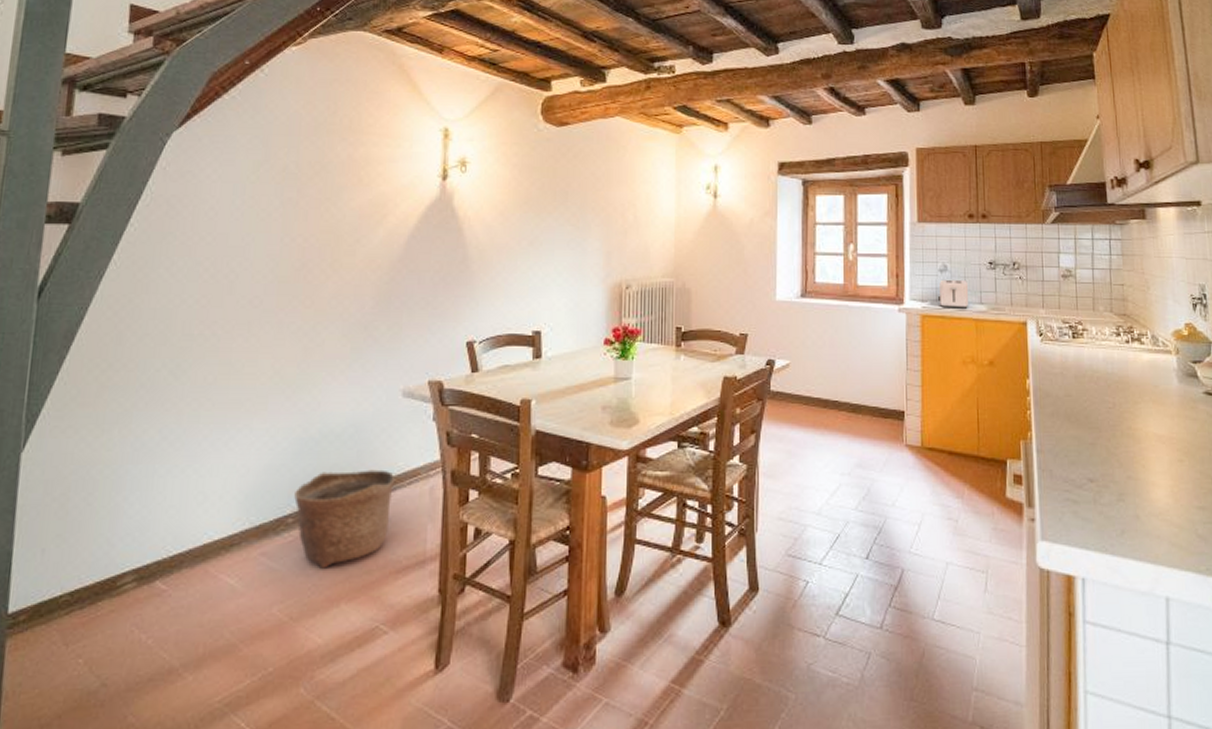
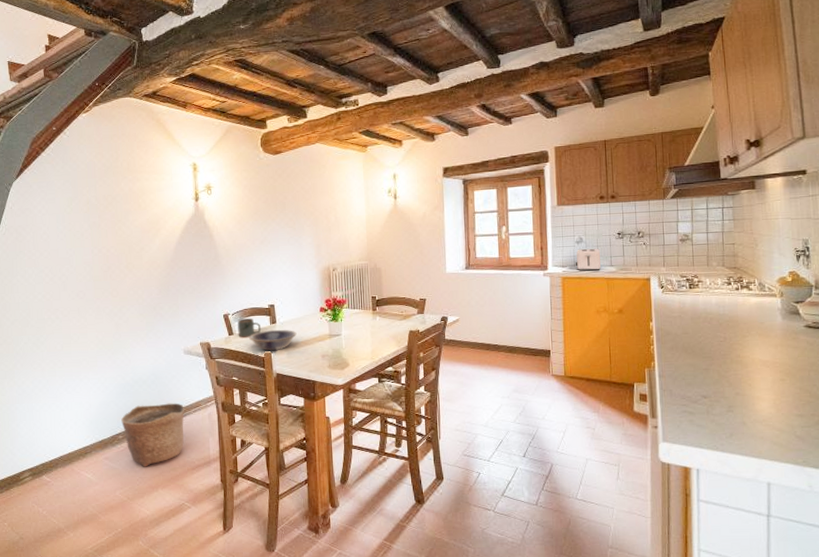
mug: none [485,348,519,377] -> present [237,317,261,338]
bowl: none [501,366,569,396] -> present [249,329,297,350]

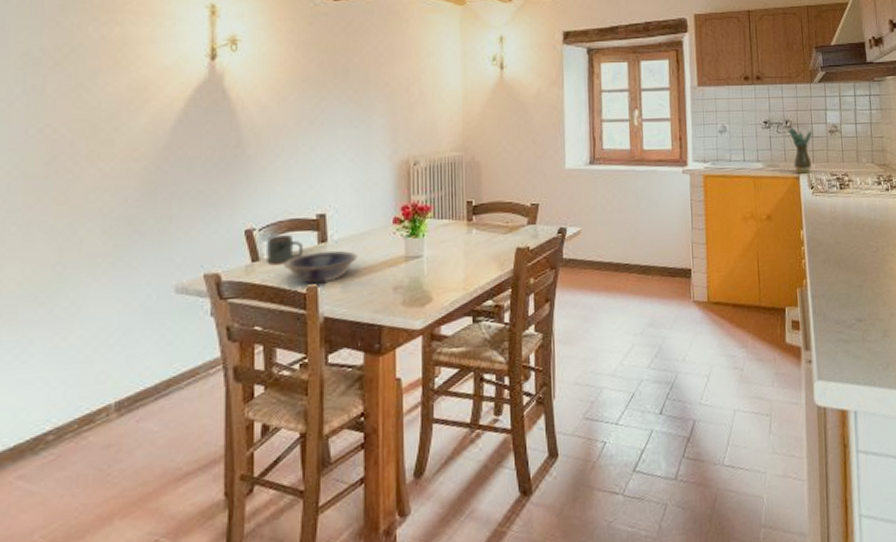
basket: present [121,403,185,467] -> none [54,373,171,486]
toaster: present [575,248,601,271] -> none [718,139,746,168]
vase: none [640,237,664,277] -> present [787,126,812,175]

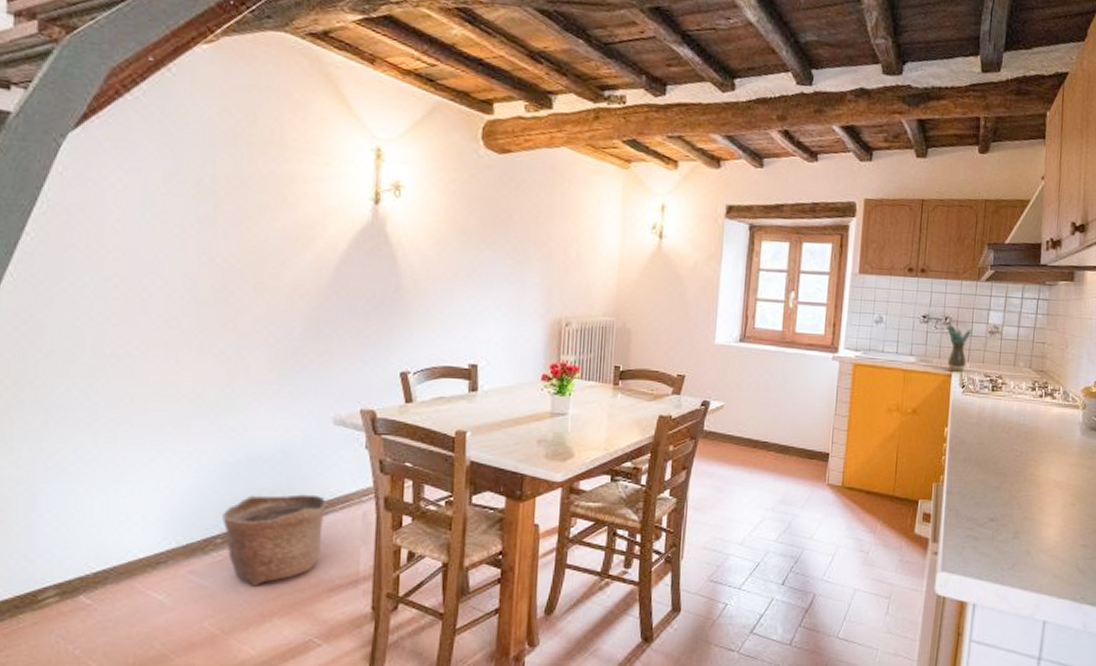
basket: none [54,373,171,486] -> present [222,494,327,586]
mug: present [267,234,303,266] -> none [419,379,454,409]
bowl: present [284,250,357,283] -> none [435,399,505,428]

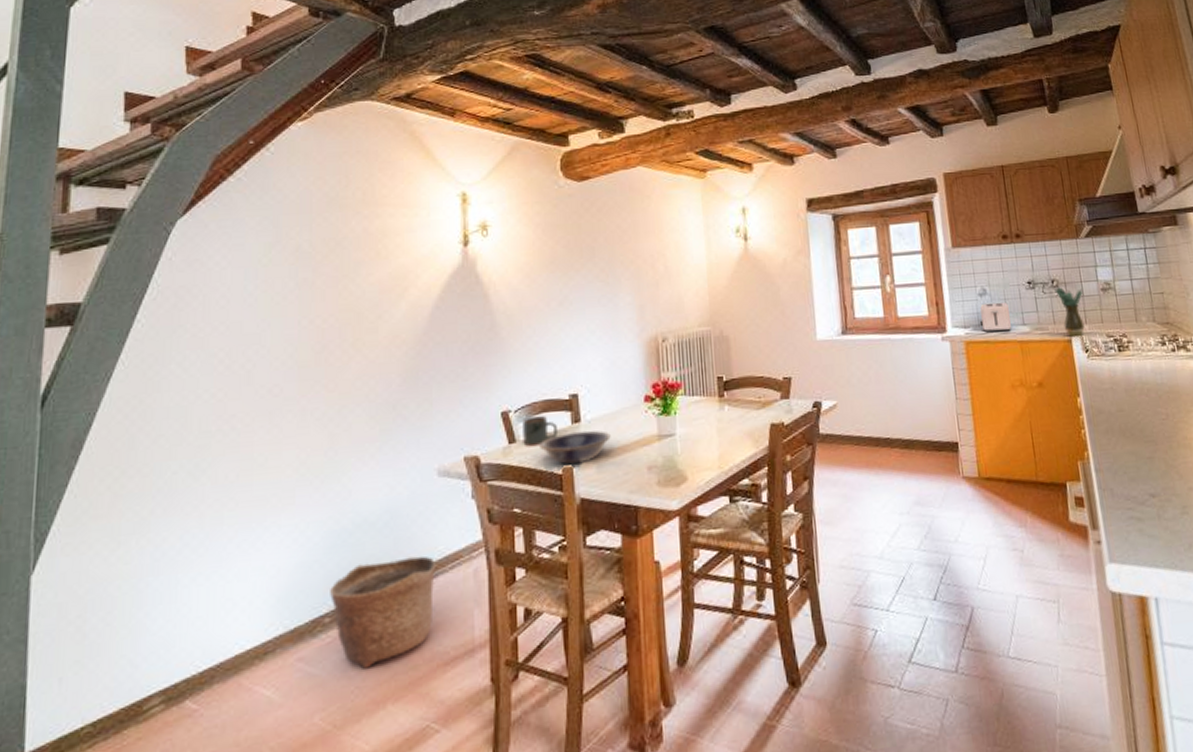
mug: none [419,379,454,409] -> present [522,415,557,448]
bowl: none [435,399,505,428] -> present [540,430,611,464]
toaster: none [870,330,900,361] -> present [979,302,1011,333]

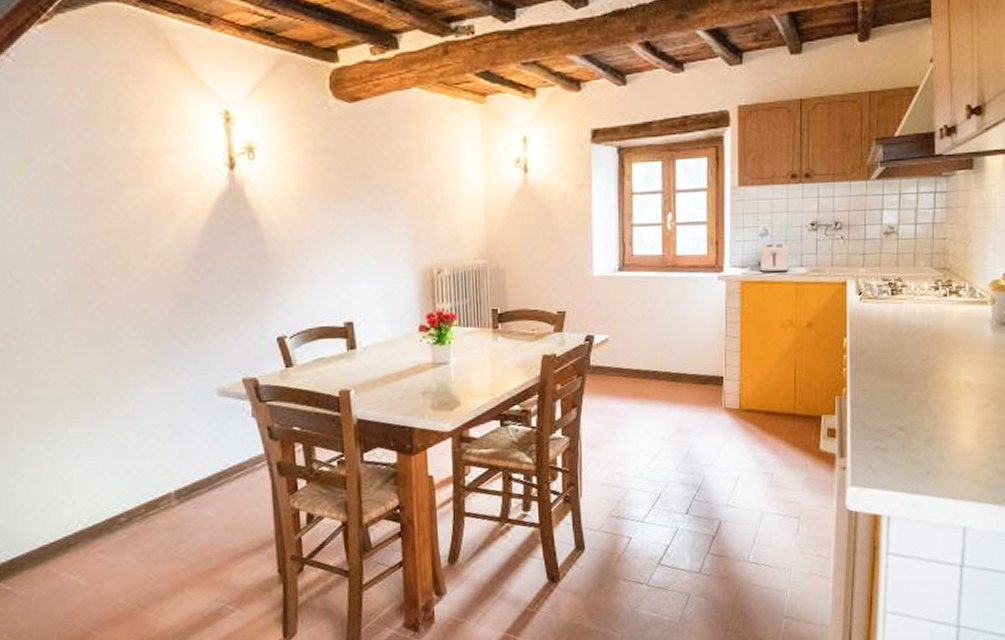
basket: present [330,556,437,669] -> none [122,466,222,560]
mug: present [522,415,557,448] -> none [298,341,333,371]
bowl: present [540,430,611,464] -> none [316,357,386,387]
vase: present [1054,286,1085,338] -> none [837,228,865,280]

